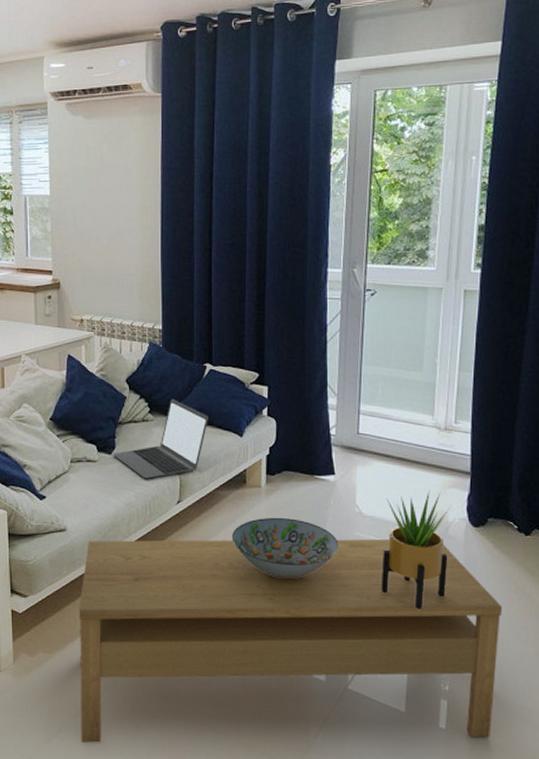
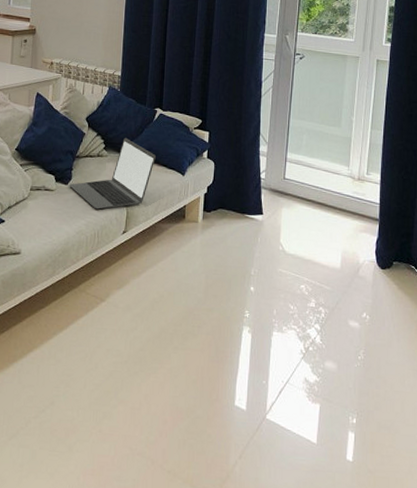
coffee table: present [78,539,503,743] -> none [15,264,405,472]
decorative bowl: present [231,517,339,578] -> none [169,251,264,309]
potted plant: present [380,490,450,610] -> none [299,233,361,344]

